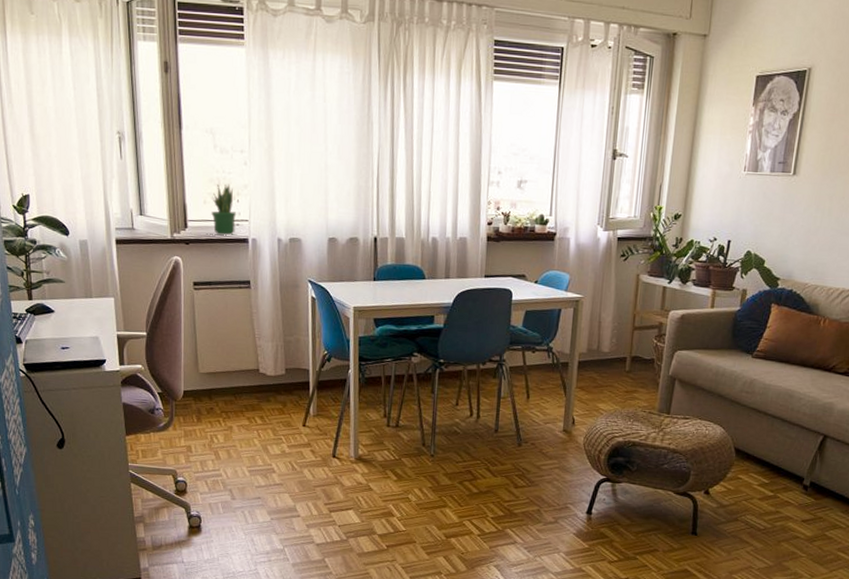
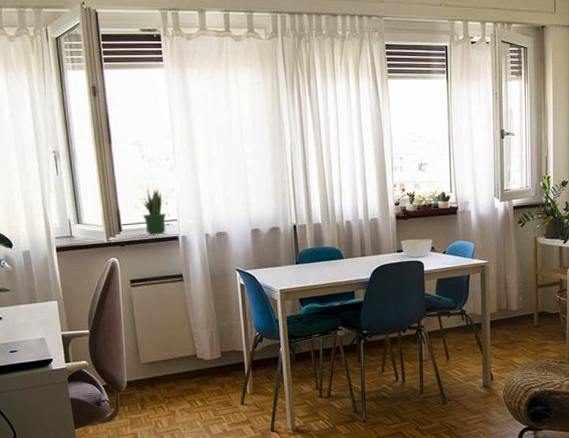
bowl: none [489,264,525,286] -> present [400,238,432,259]

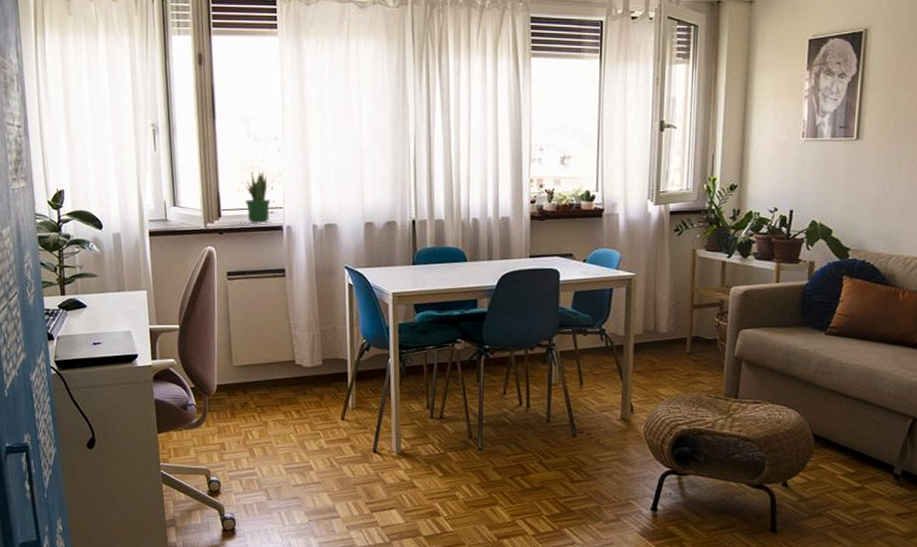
bowl: present [400,238,432,259] -> none [534,243,572,266]

